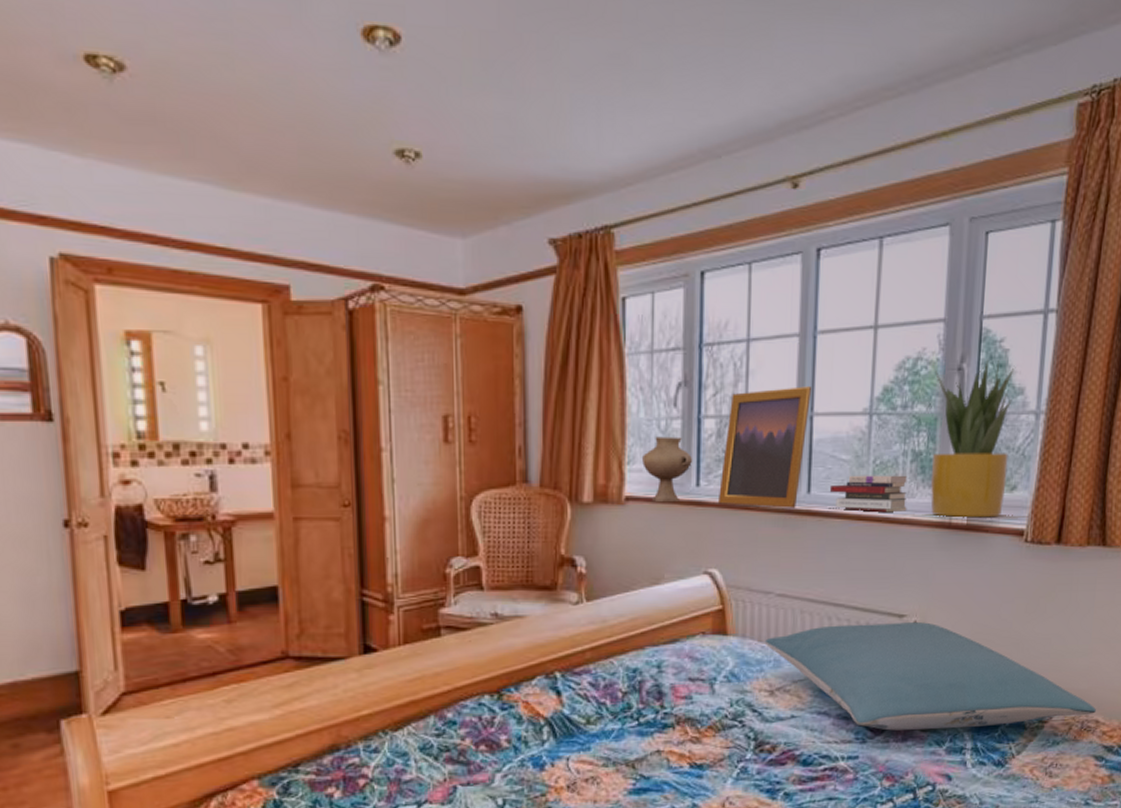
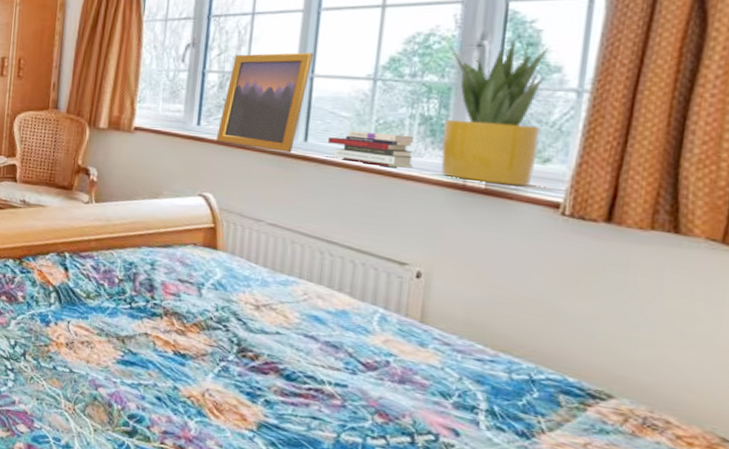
vase: present [642,436,692,503] -> none [151,83,195,136]
pillow: present [764,622,1096,731] -> none [253,258,666,413]

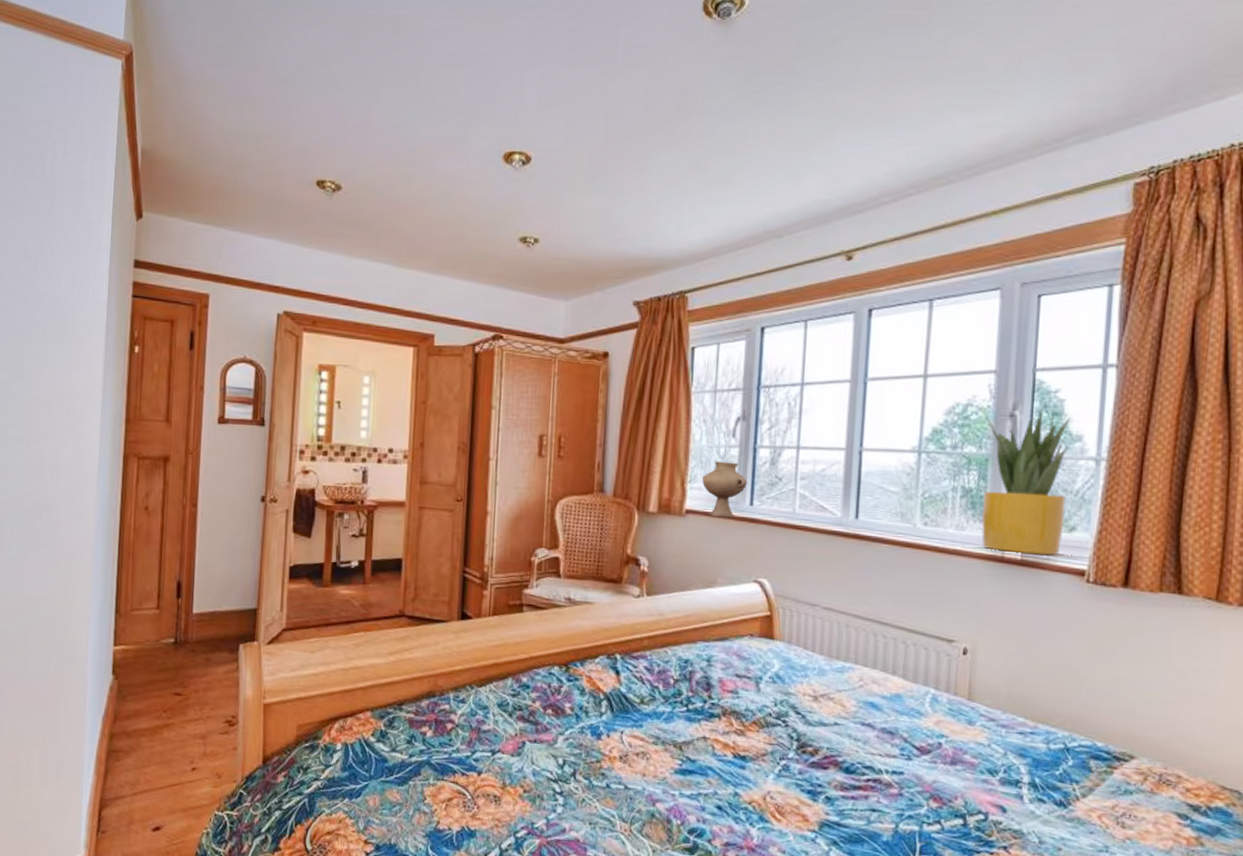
vase: none [151,83,195,136] -> present [702,461,747,518]
picture frame: present [215,52,314,154] -> none [769,425,862,532]
books: present [327,130,415,169] -> none [877,505,957,543]

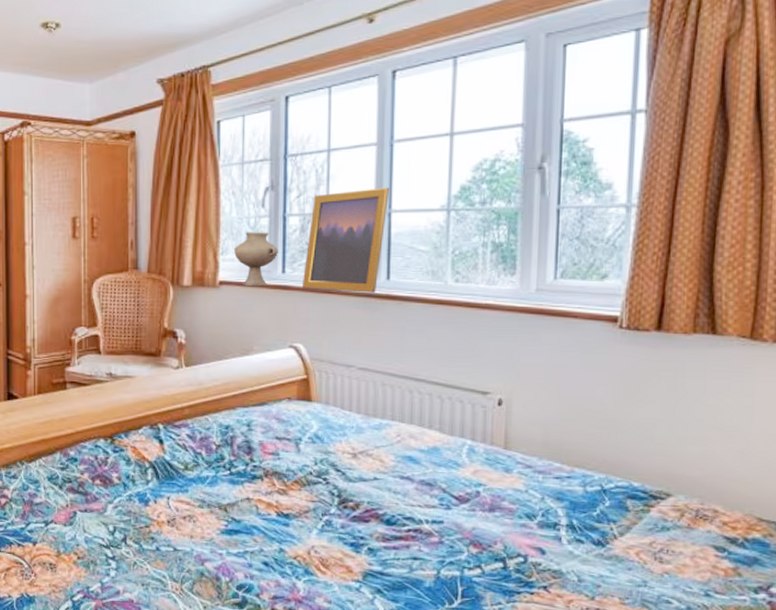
picture frame: none [769,425,862,532] -> present [301,187,390,294]
planter: present [981,407,1073,556] -> none [512,158,602,304]

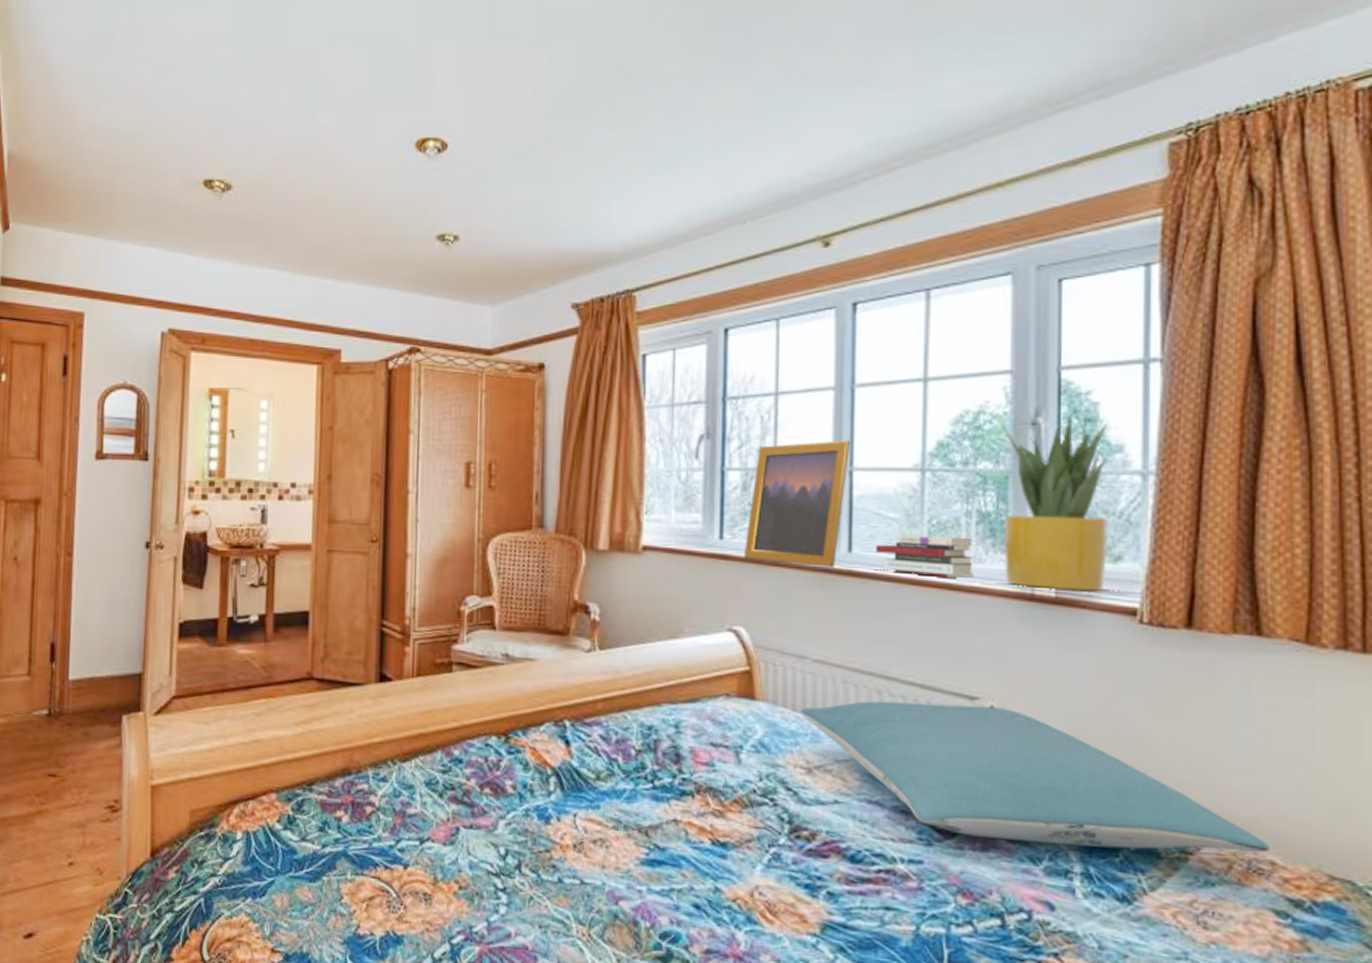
vase: present [234,232,278,287] -> none [661,487,715,555]
pillow: none [347,398,713,505] -> present [800,701,1269,853]
books: none [408,264,488,298] -> present [875,535,974,579]
planter: none [512,158,602,304] -> present [1000,413,1110,592]

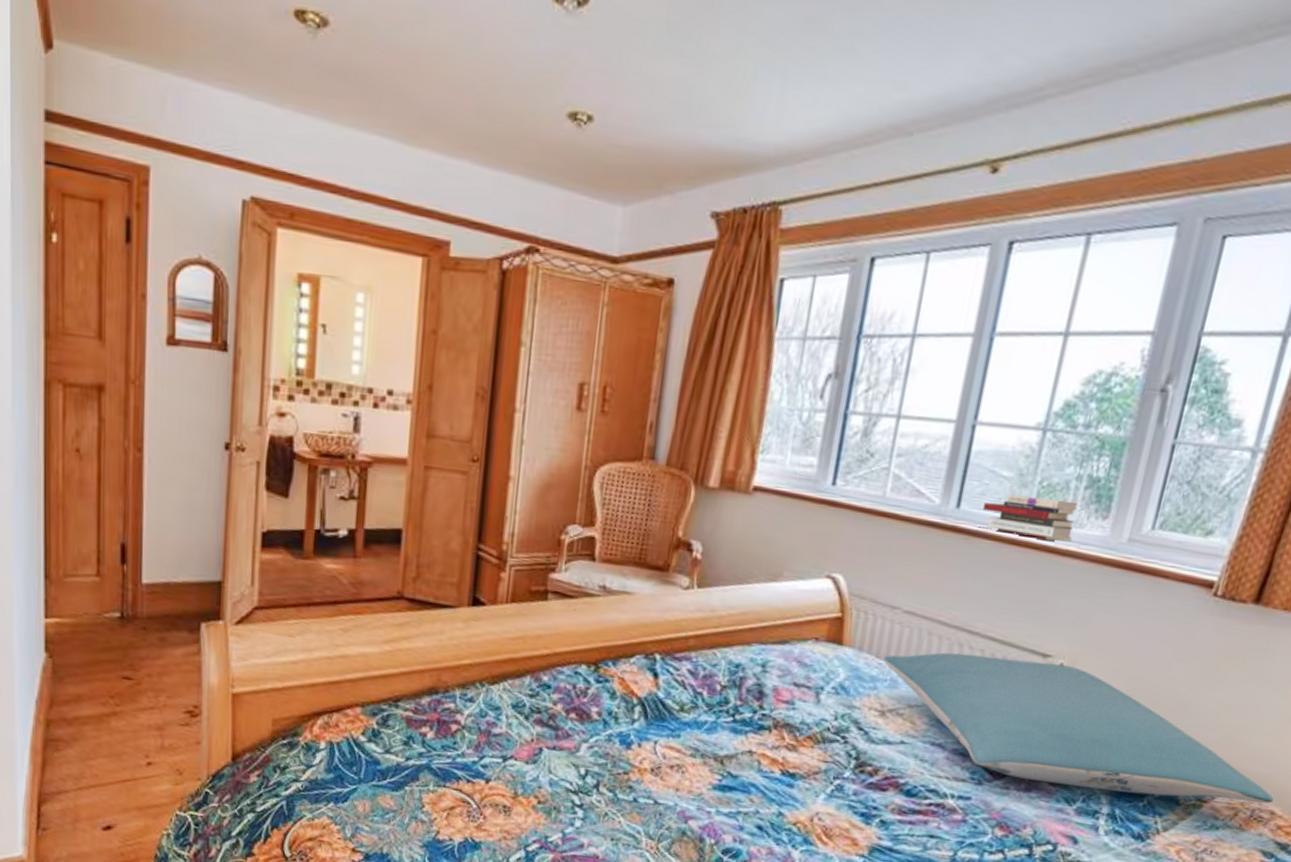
picture frame: present [743,440,851,569] -> none [852,390,980,523]
planter: present [1000,413,1110,592] -> none [1101,382,1236,563]

